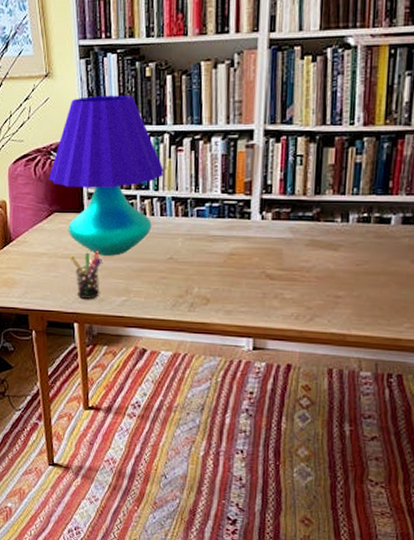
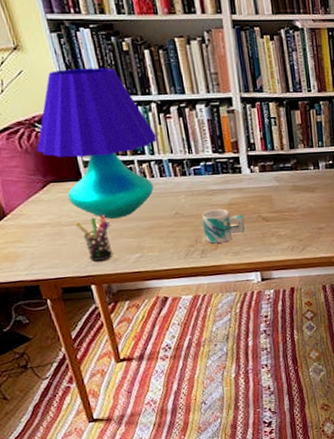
mug: none [197,258,245,298] -> present [202,208,245,244]

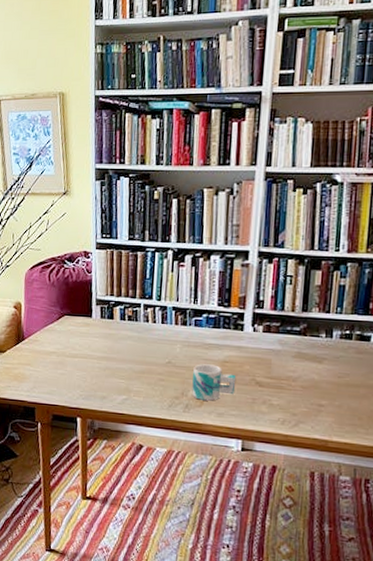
table lamp: present [36,68,158,219] -> none [61,213,167,358]
pen holder: present [75,214,113,261] -> none [76,351,106,396]

